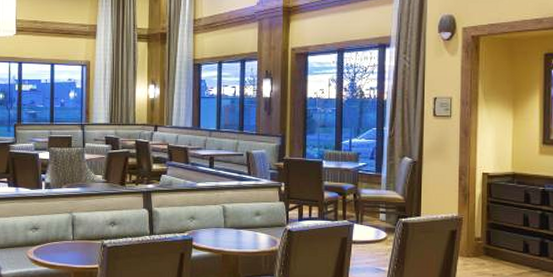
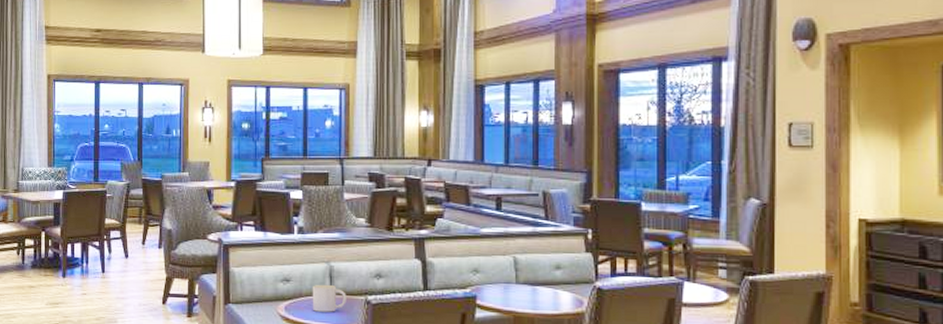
mug: none [57,231,86,255] -> present [312,284,346,312]

